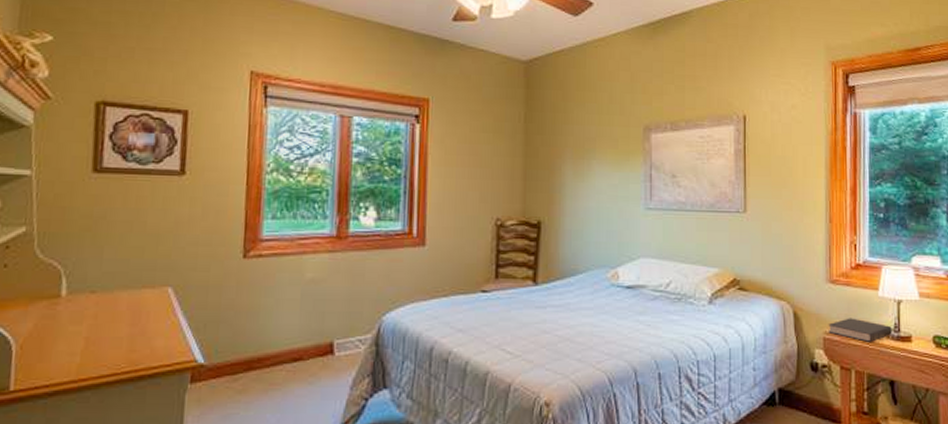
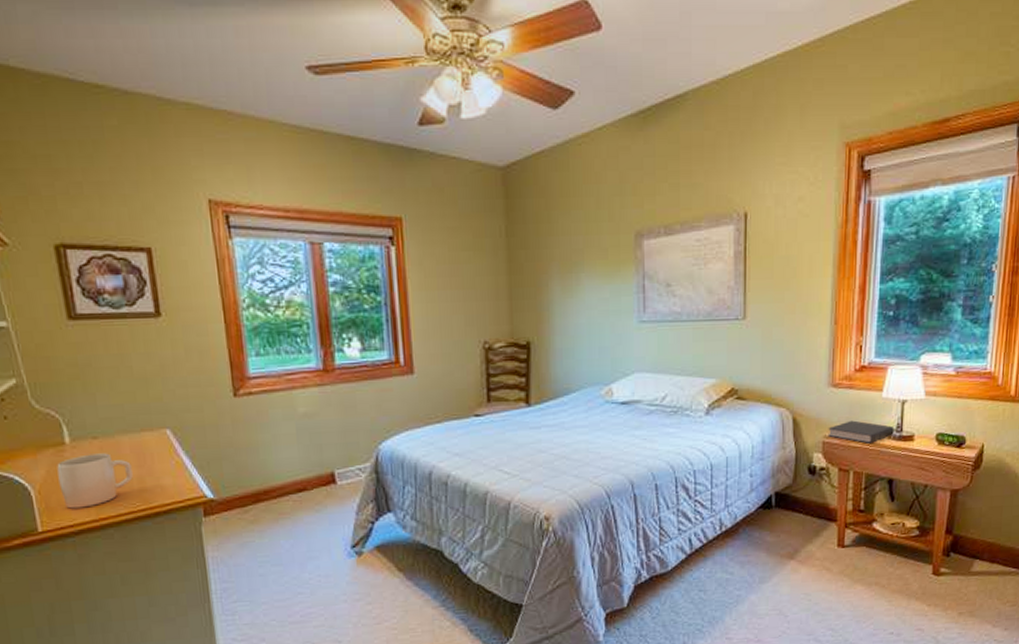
mug: none [44,309,125,367] -> present [57,453,133,509]

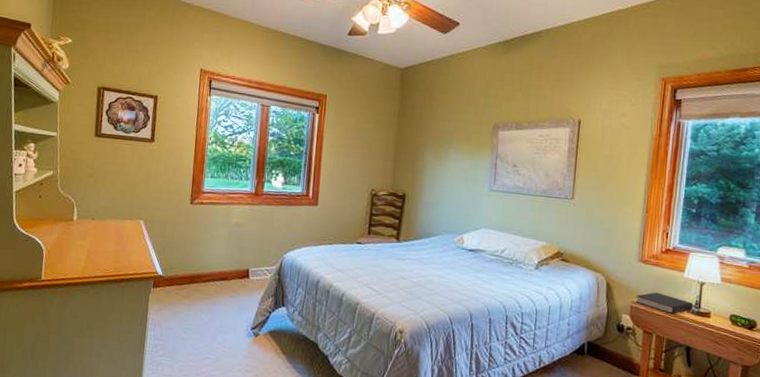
mug: present [57,453,133,509] -> none [62,230,113,268]

